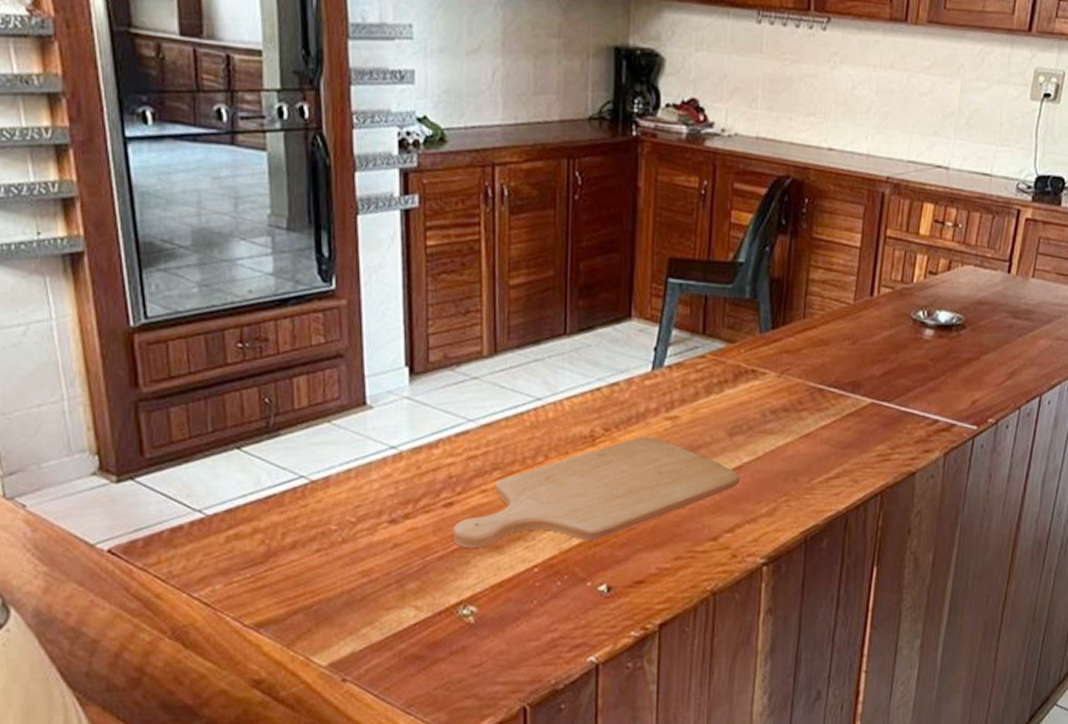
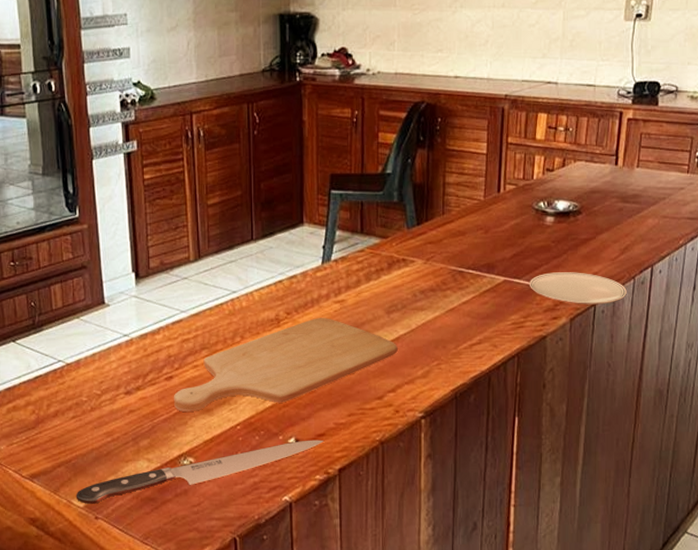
kitchen knife: none [317,587,644,662] -> present [75,439,325,504]
plate: none [899,396,1010,438] -> present [529,272,627,305]

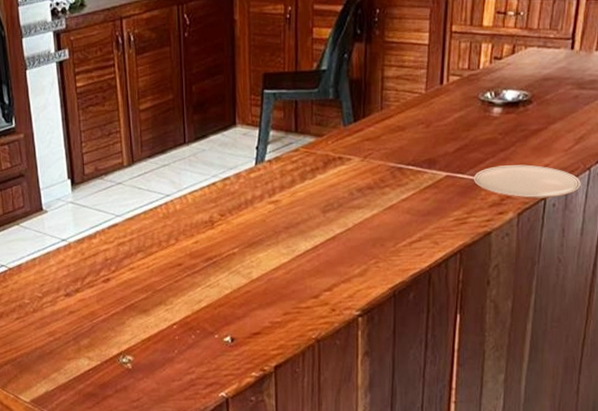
kitchen knife: present [75,439,325,504] -> none [22,338,260,399]
chopping board: present [173,318,398,413] -> none [111,218,334,313]

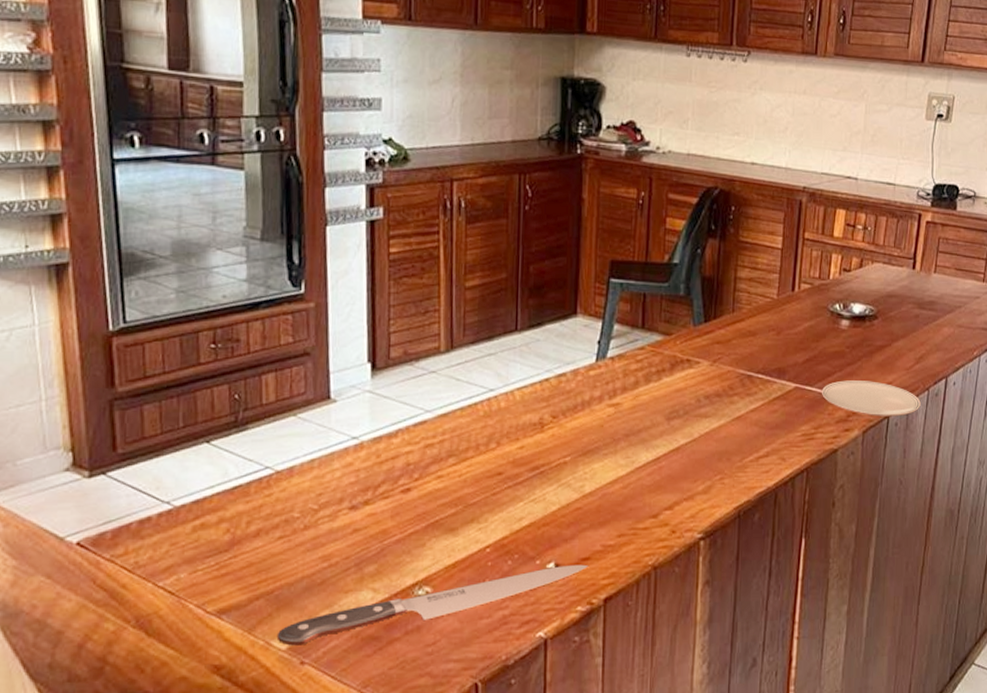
kitchen knife: none [22,338,260,399] -> present [276,564,589,646]

